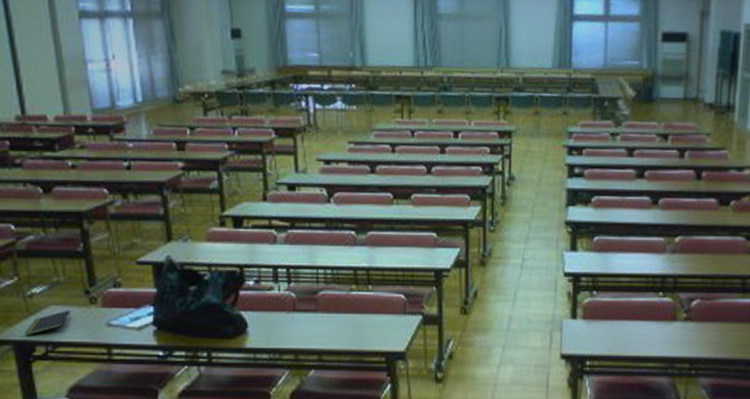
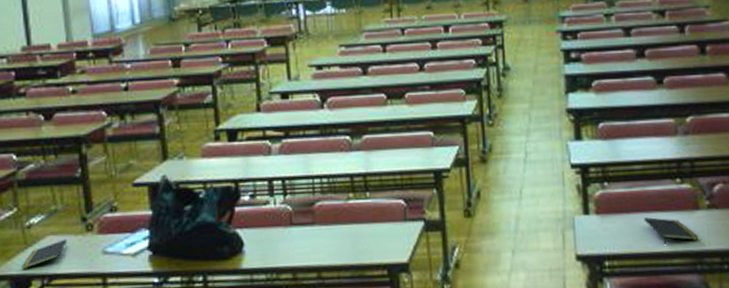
notepad: none [626,325,673,349] -> present [644,217,699,244]

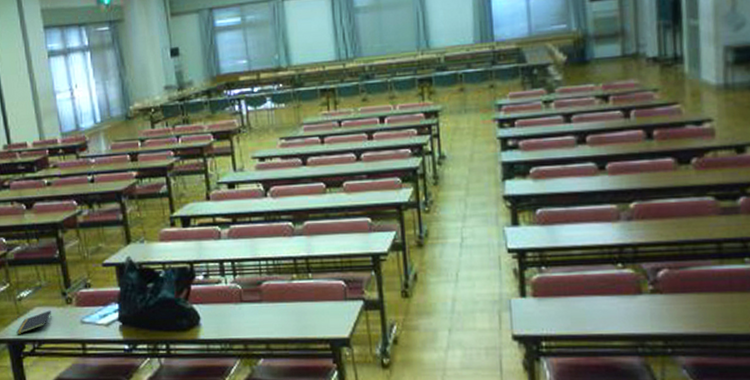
notepad: present [644,217,699,244] -> none [583,301,641,327]

